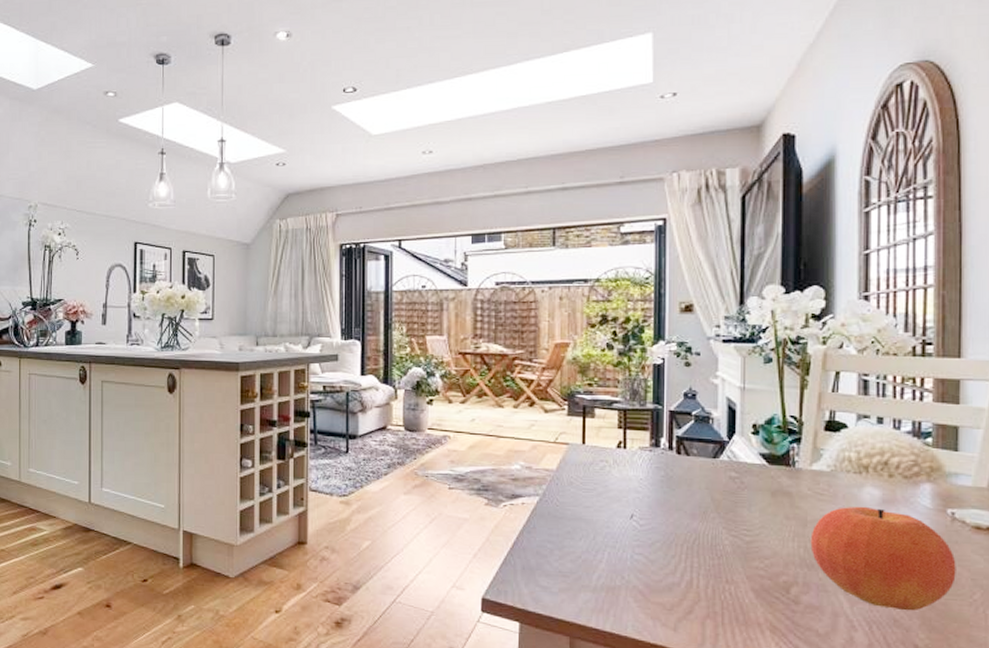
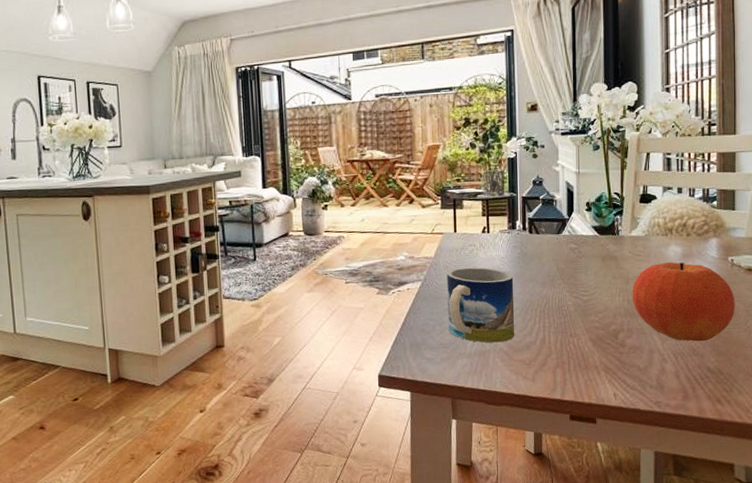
mug: none [570,486,655,579] -> present [447,267,515,343]

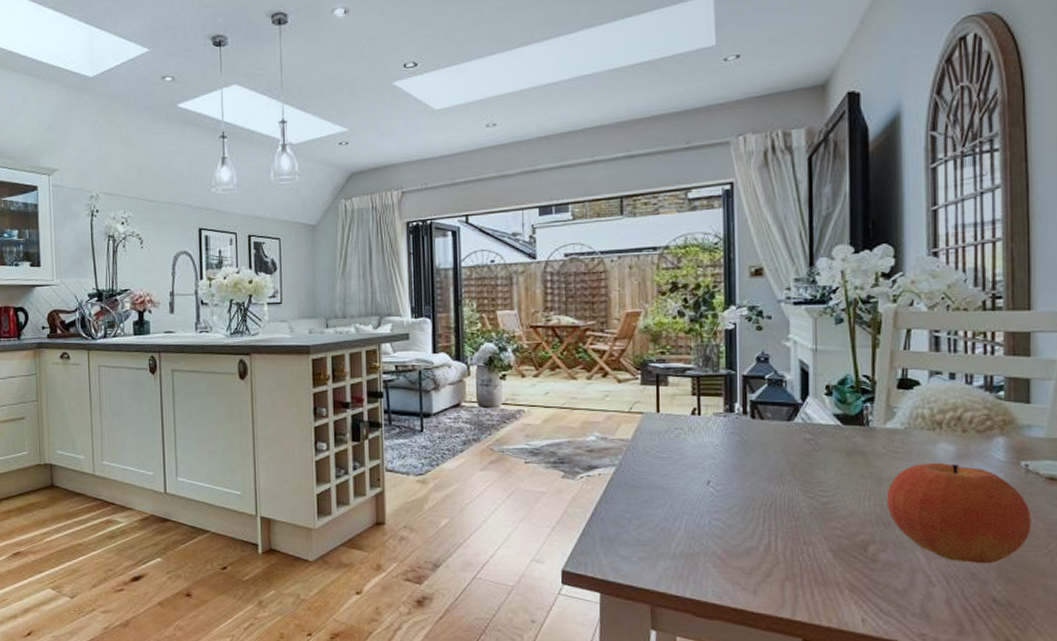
mug: present [447,267,515,343] -> none [647,454,732,544]

